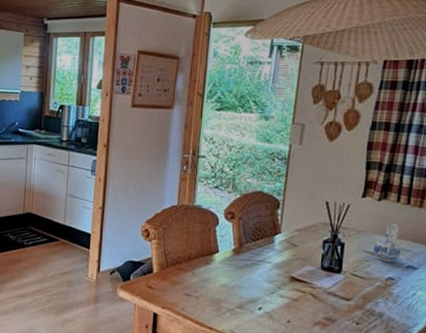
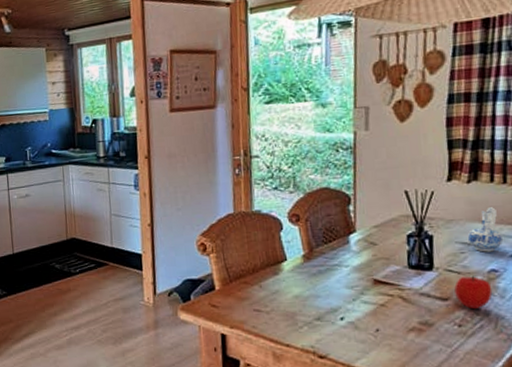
fruit: none [357,281,388,311] -> present [454,275,493,310]

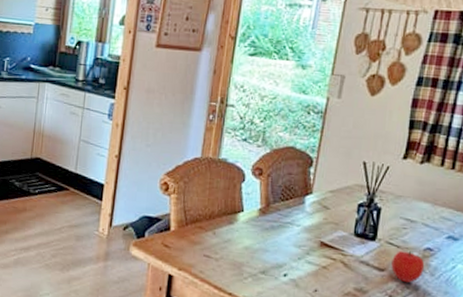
ceramic pitcher: present [468,207,503,252] -> none [412,189,442,232]

